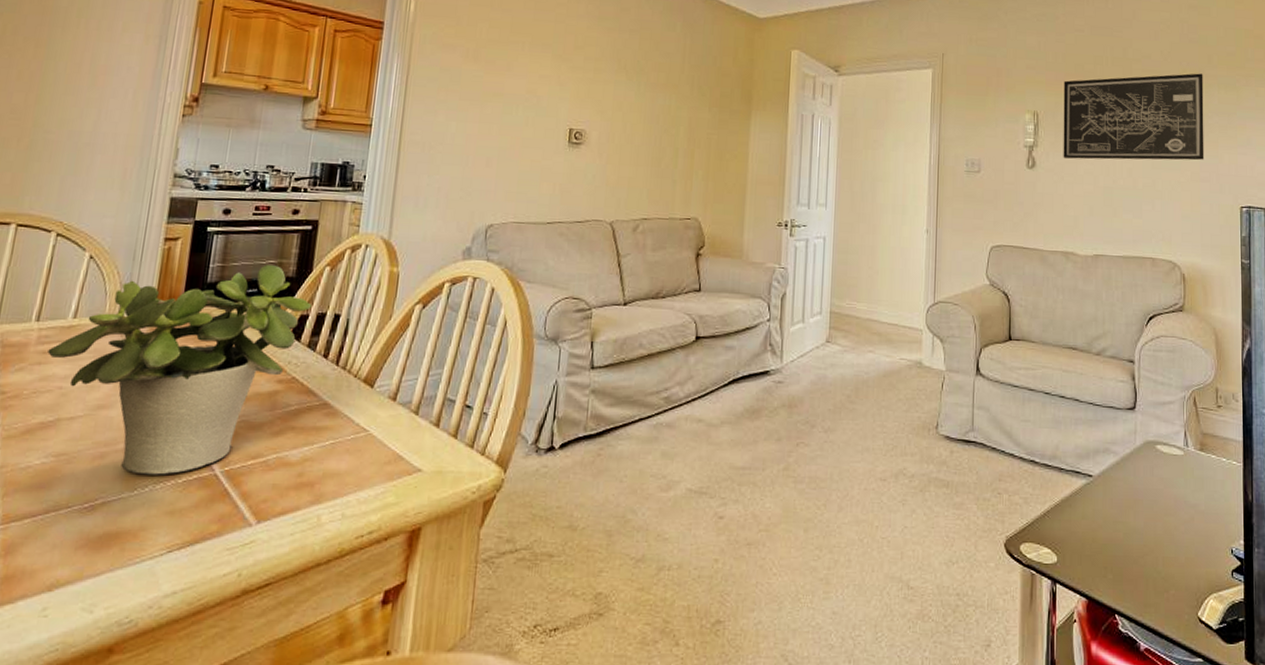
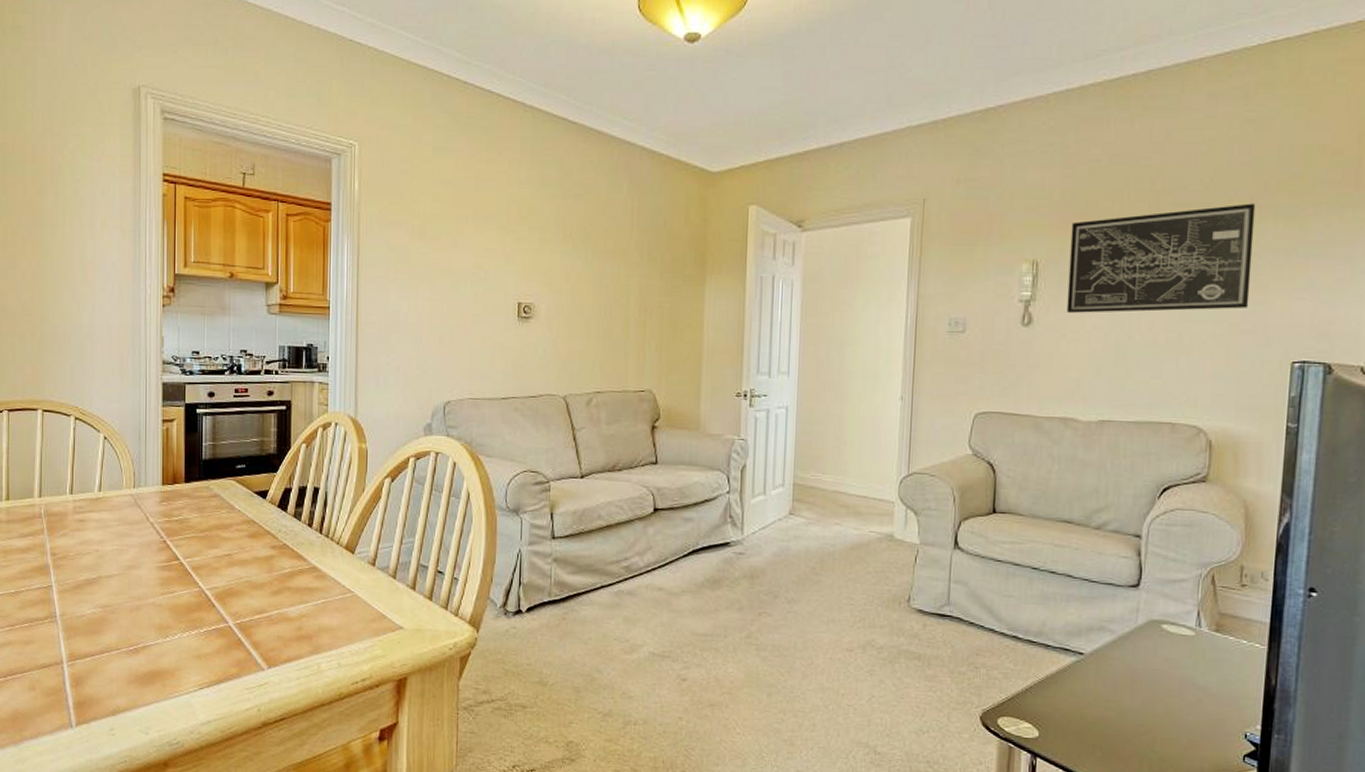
potted plant: present [47,264,312,475] -> none [83,442,293,626]

